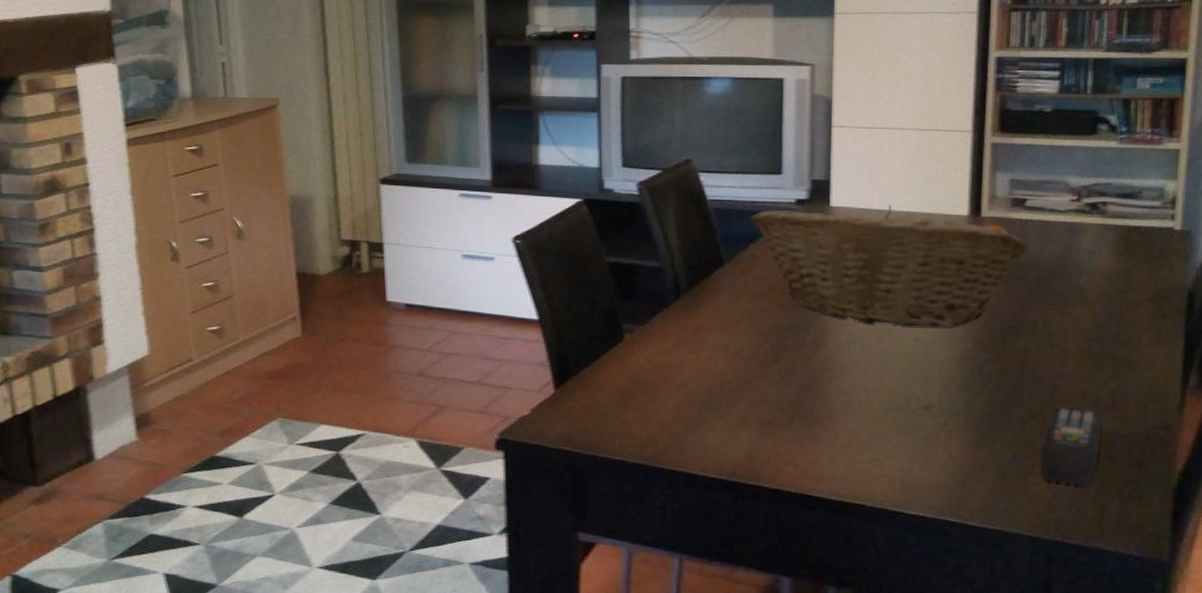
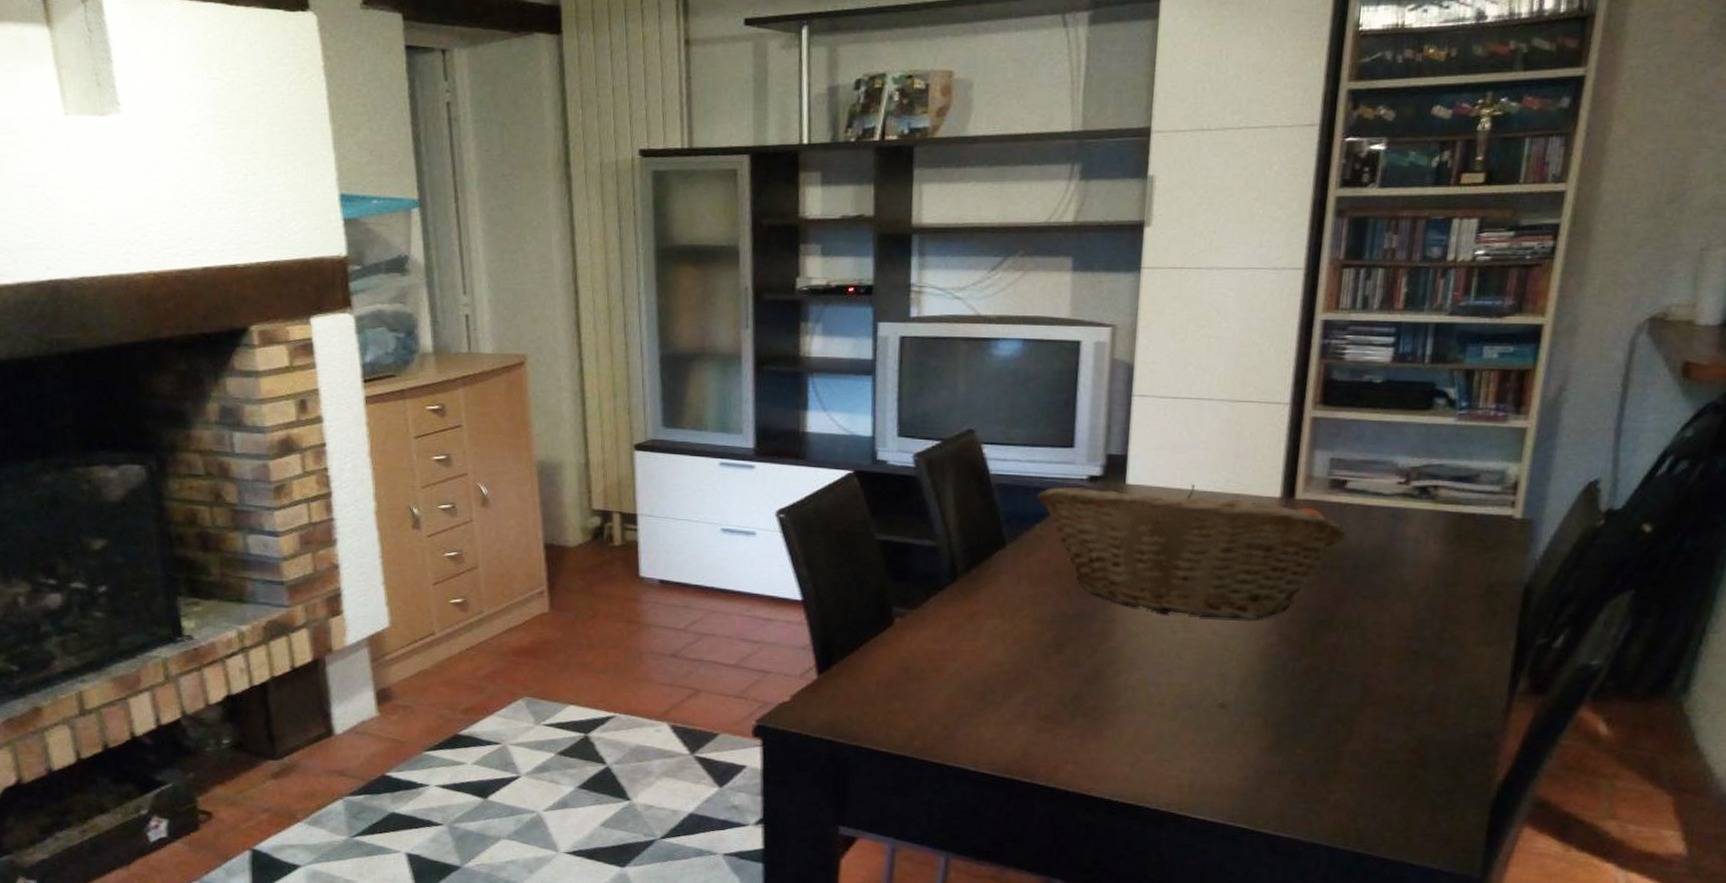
remote control: present [1039,406,1104,485] -> none [1343,708,1419,795]

